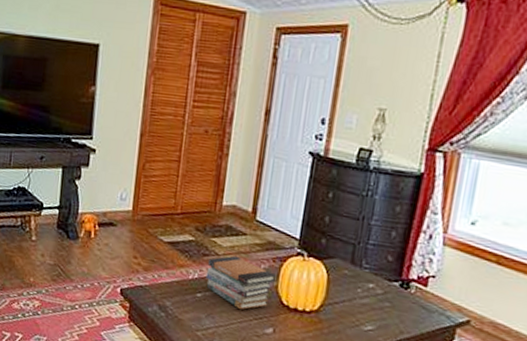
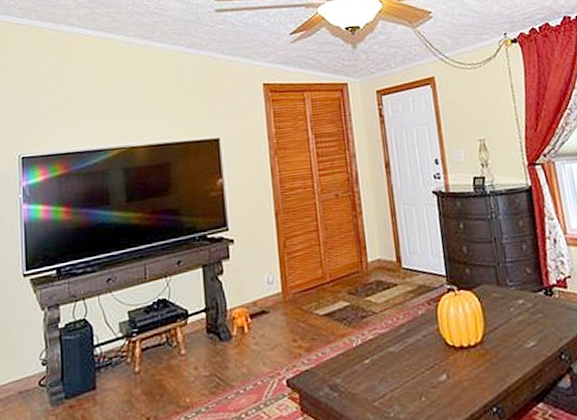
book stack: present [206,255,276,310] -> none [367,309,435,365]

